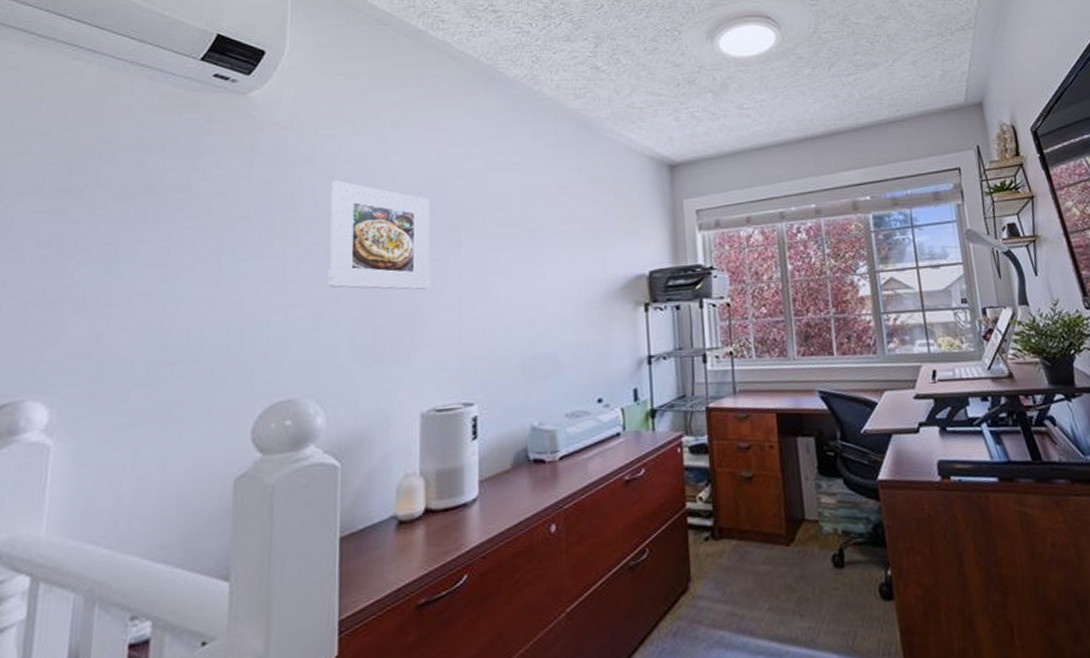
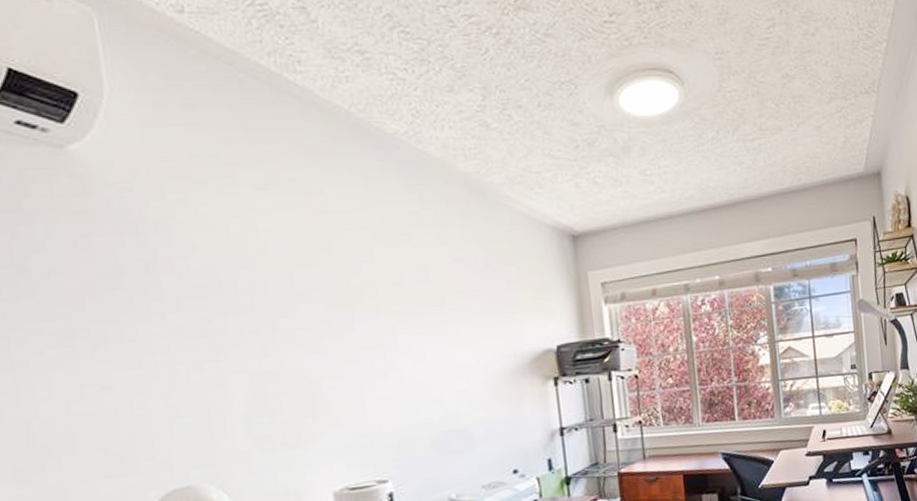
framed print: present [328,180,431,290] -> none [194,252,326,371]

